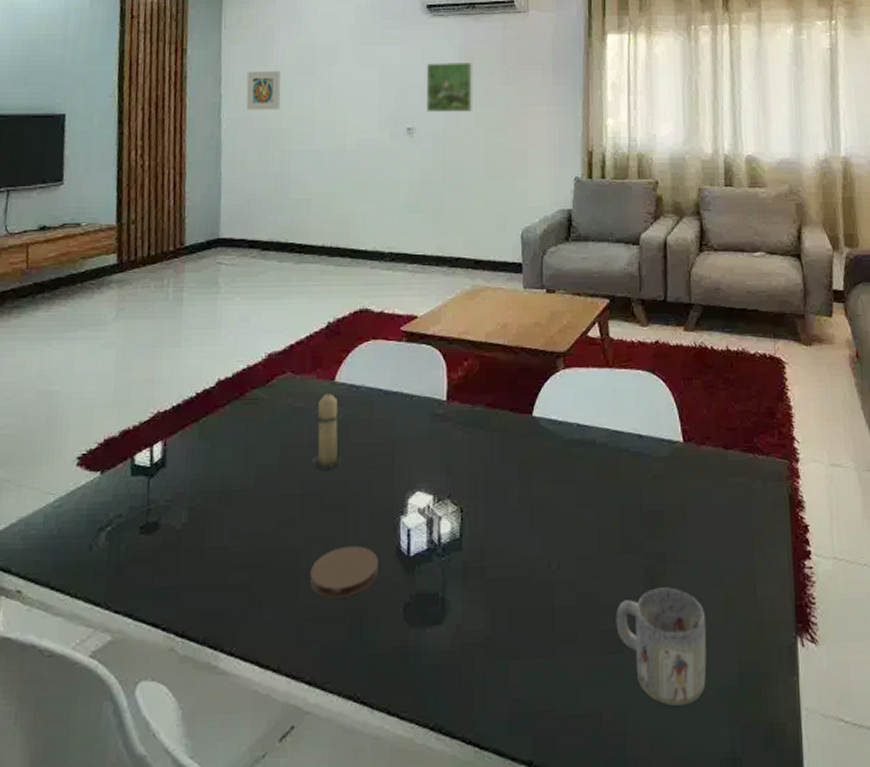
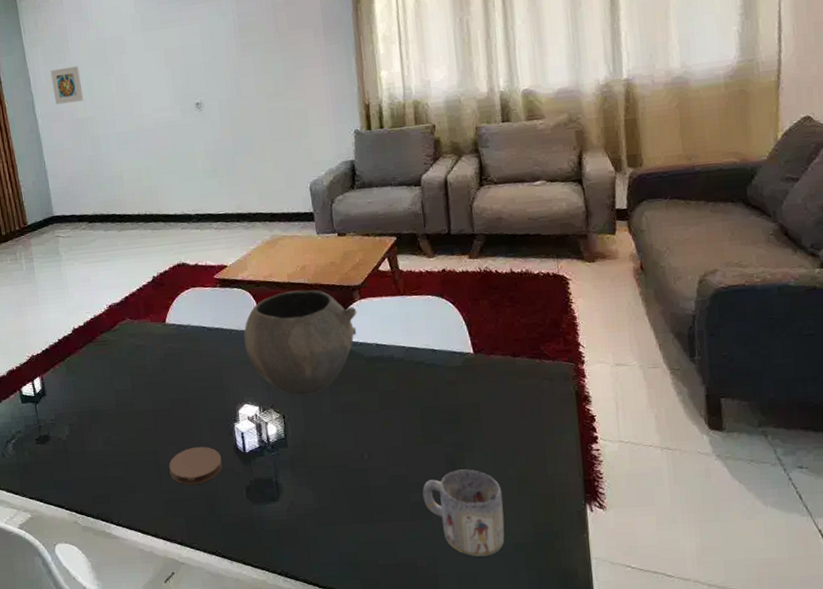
candle: present [311,389,344,470] -> none [151,329,182,392]
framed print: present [426,61,473,112] -> none [205,33,253,86]
bowl: none [426,352,559,484] -> present [243,290,357,396]

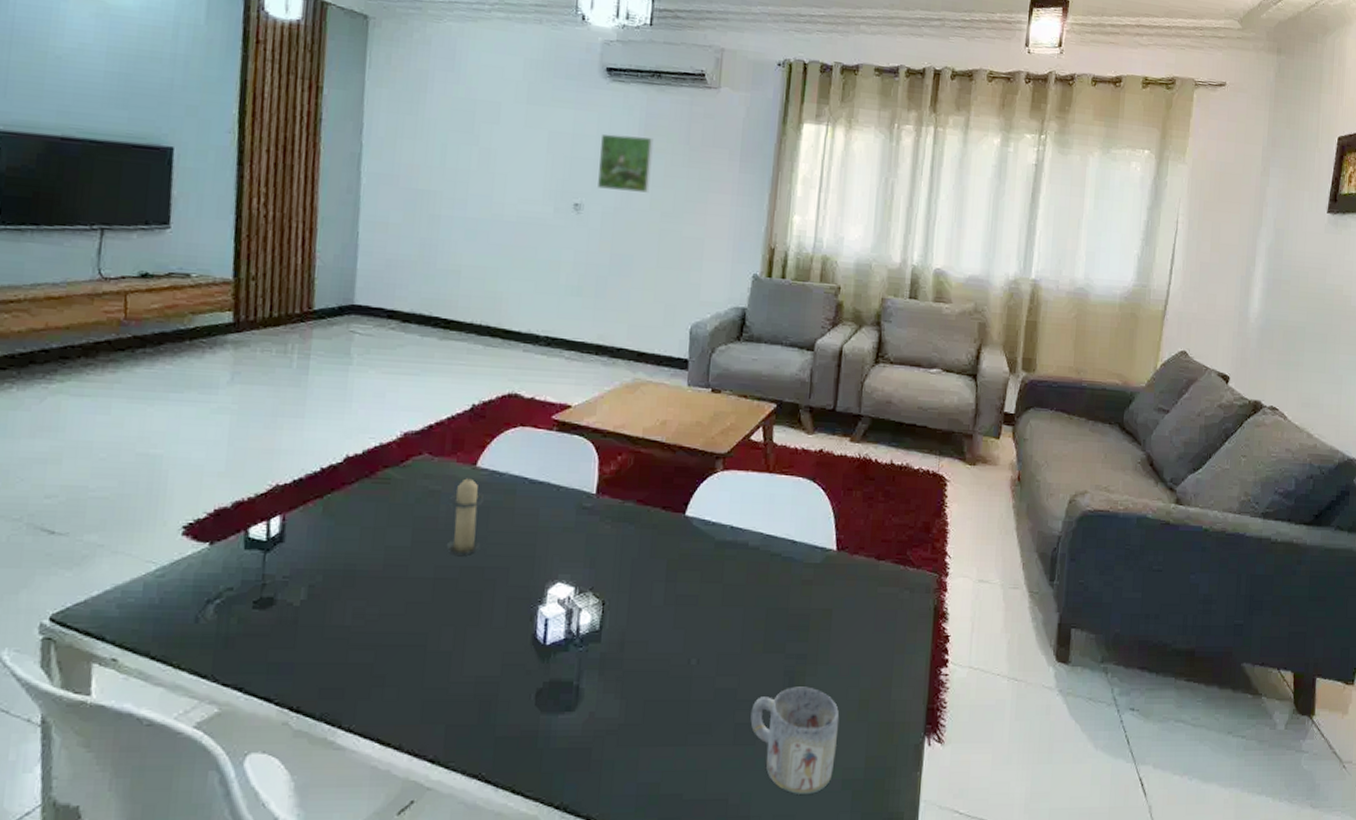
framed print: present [50,66,84,105] -> none [391,121,433,169]
candle: none [151,329,182,392] -> present [446,474,485,555]
coaster: present [169,446,222,485] -> none [438,631,512,682]
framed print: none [205,33,253,86] -> present [598,133,654,193]
bowl: present [243,290,357,396] -> none [572,448,717,579]

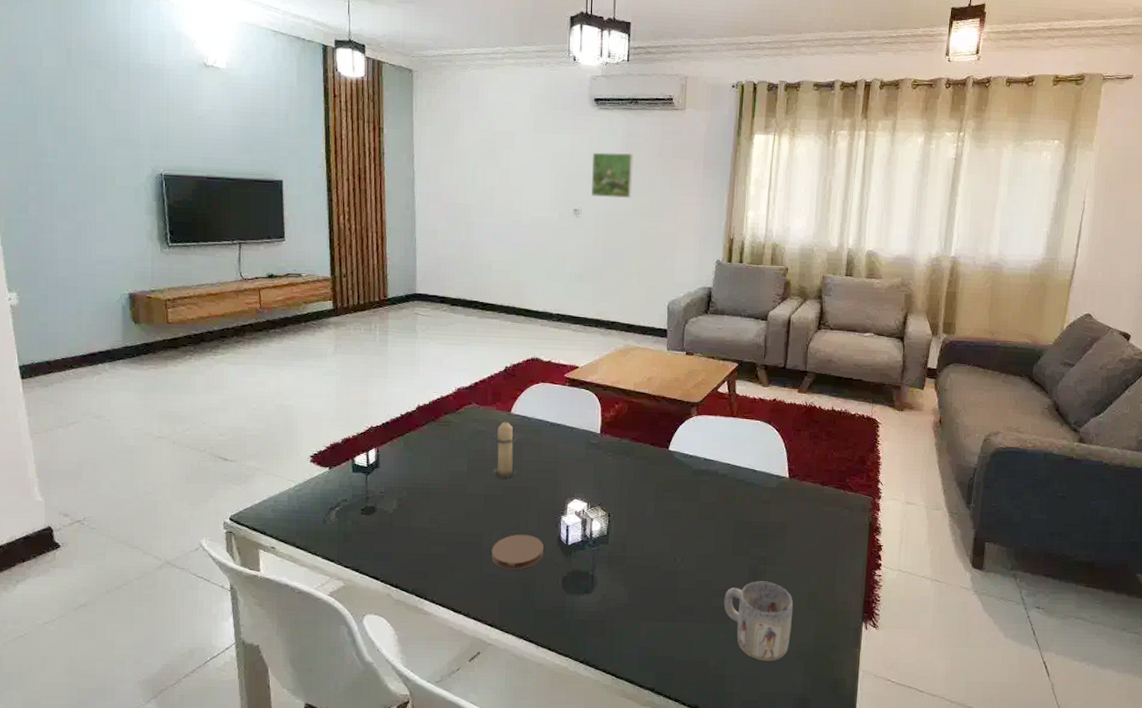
coaster: none [438,631,512,682] -> present [491,534,544,570]

